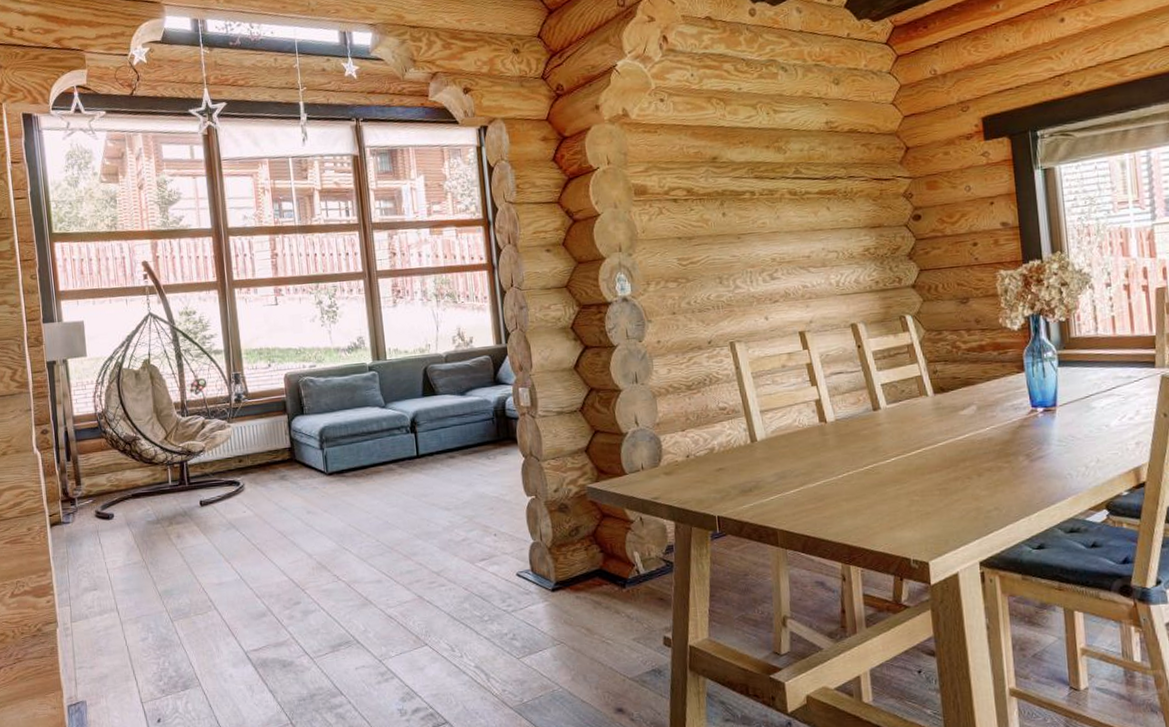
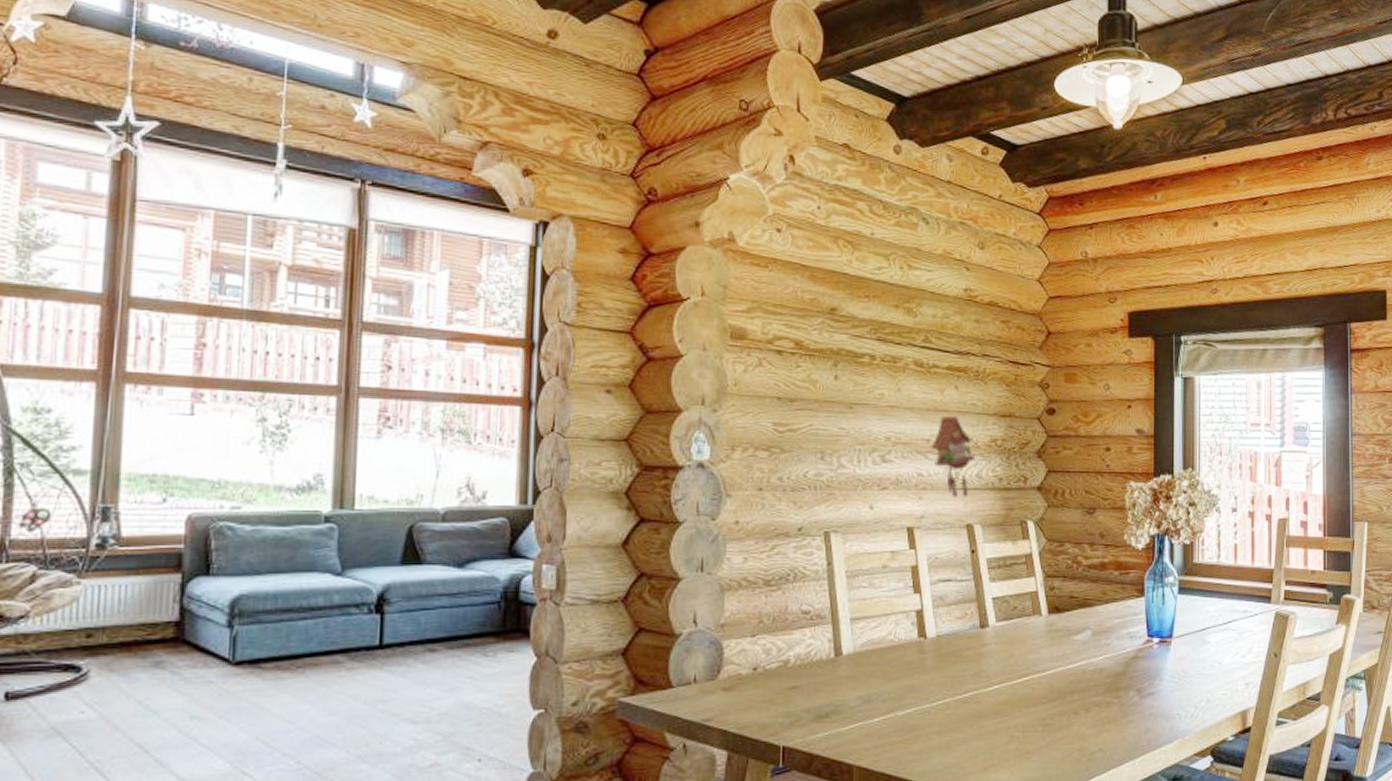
cuckoo clock: none [811,233,852,303] -> present [931,416,976,499]

